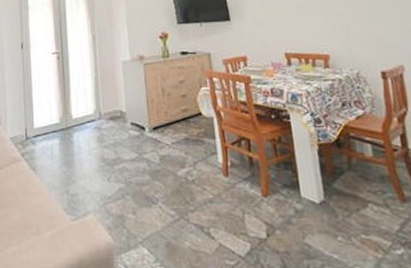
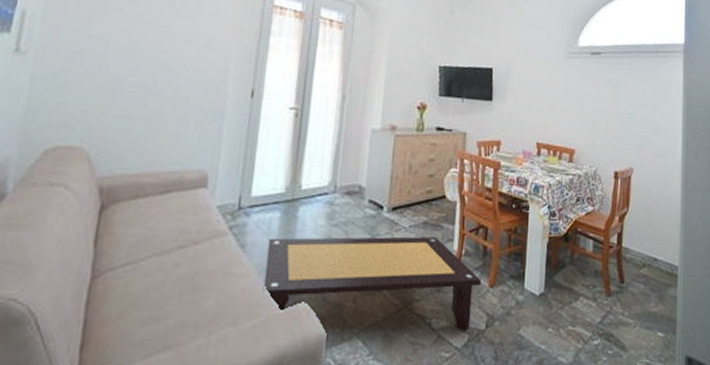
coffee table: none [53,152,254,238] -> present [262,236,481,330]

